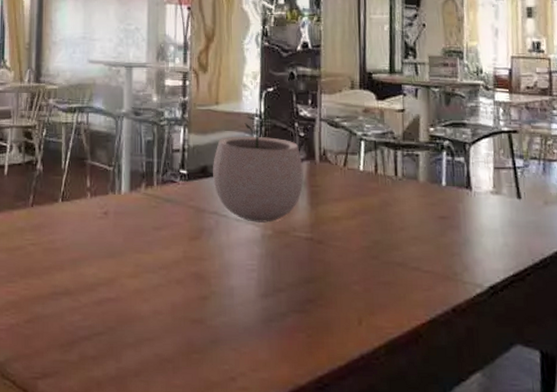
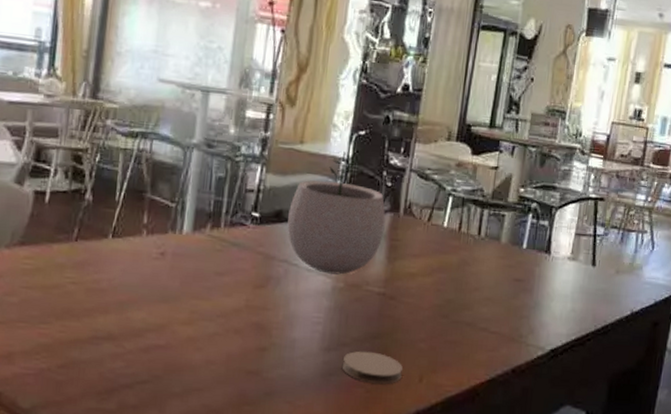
coaster: none [280,296,340,328] -> present [341,351,403,384]

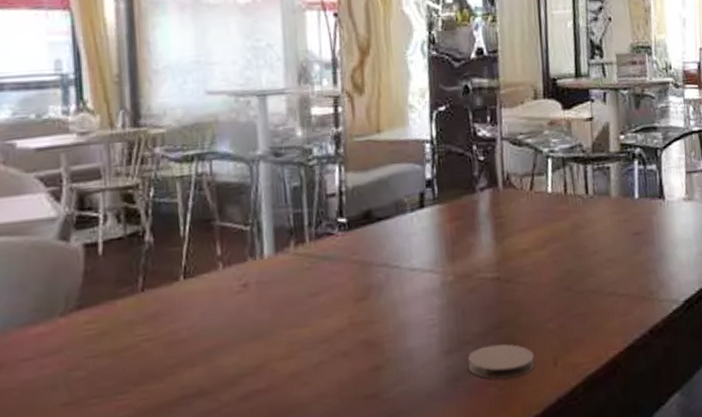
plant pot: present [287,151,386,275] -> none [378,132,486,270]

